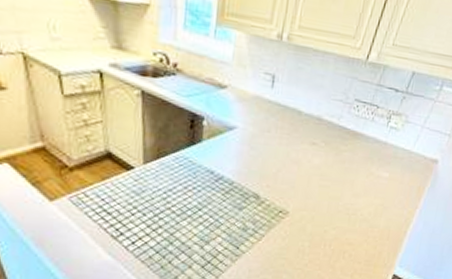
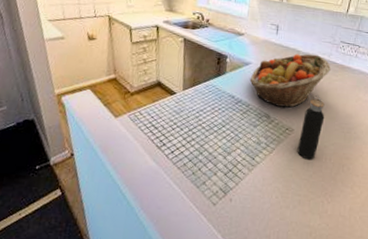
fruit basket: none [234,115,340,186] -> present [249,54,331,108]
water bottle: none [291,170,329,247] -> present [297,95,325,160]

